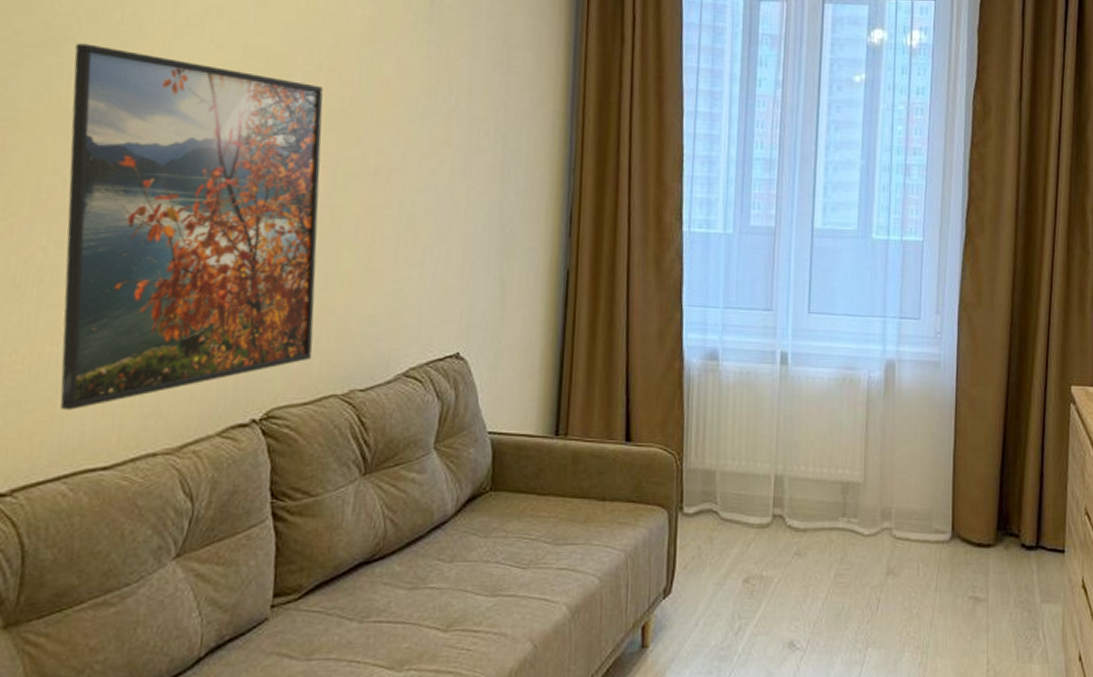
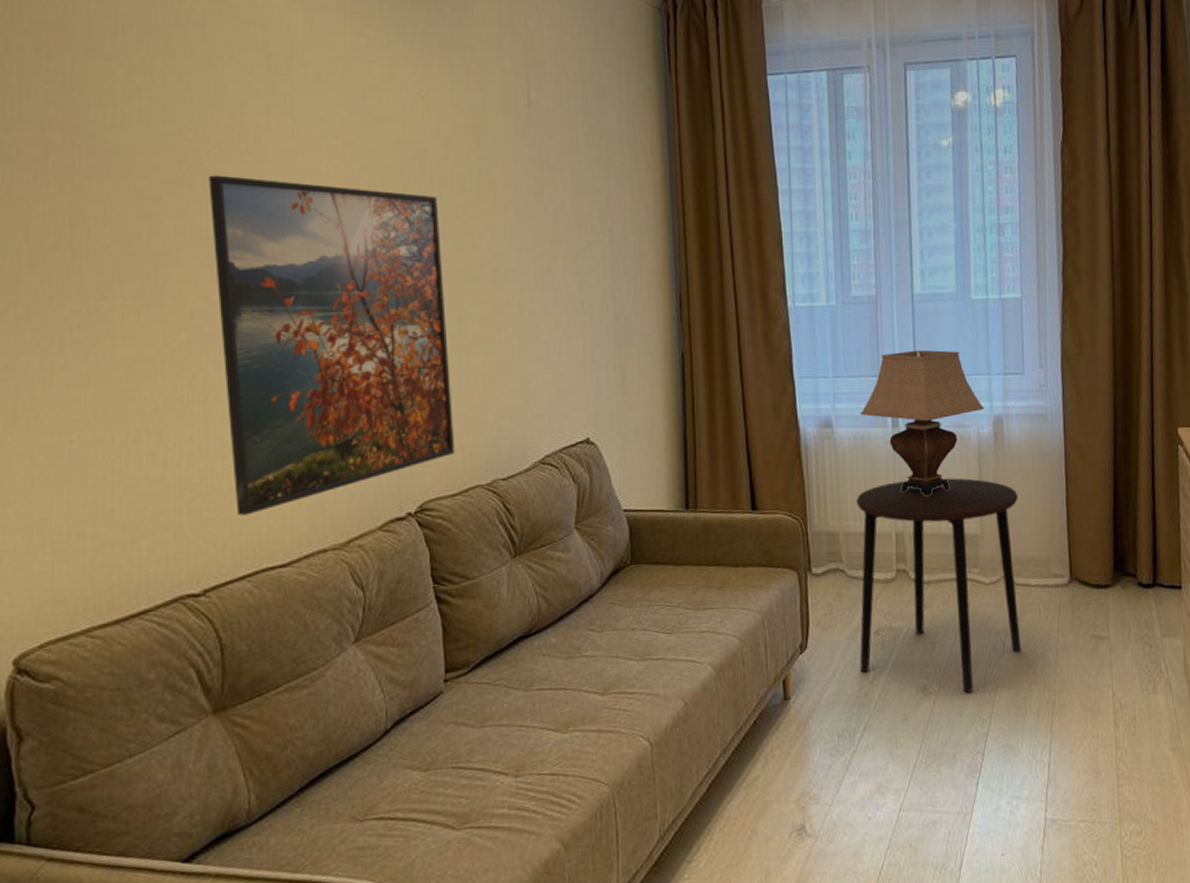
side table: none [725,422,905,651] -> present [856,478,1022,693]
table lamp: none [748,286,877,438] -> present [859,350,985,496]

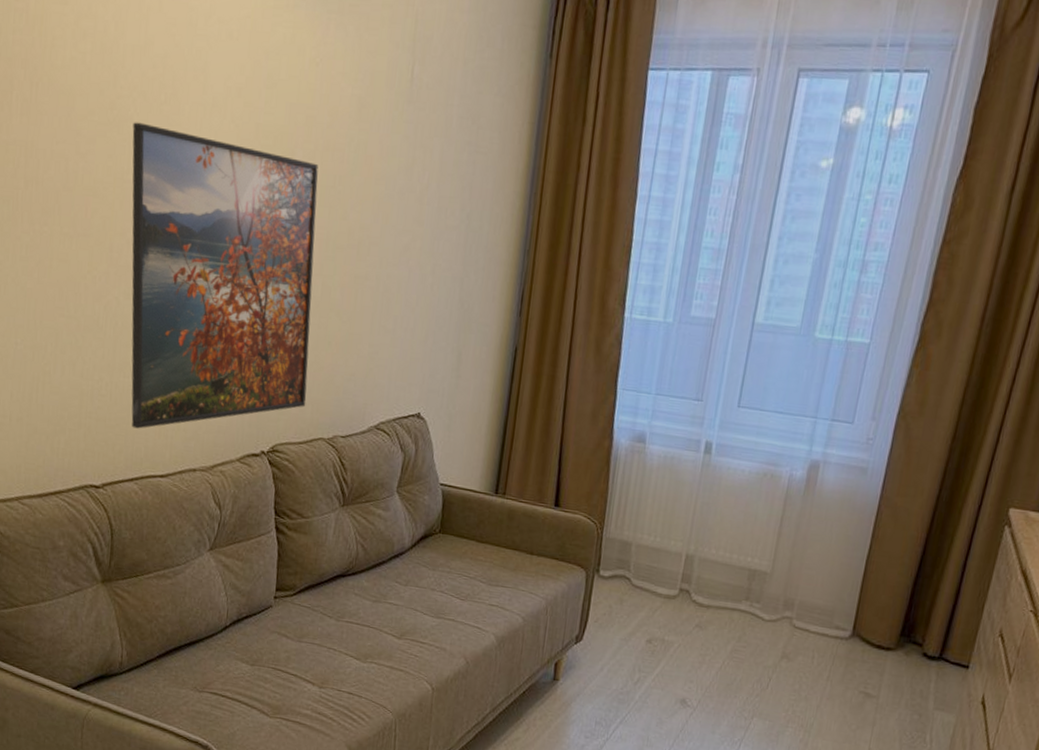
side table: present [856,478,1022,693] -> none [627,506,818,715]
table lamp: present [859,350,985,496] -> none [674,379,803,526]

